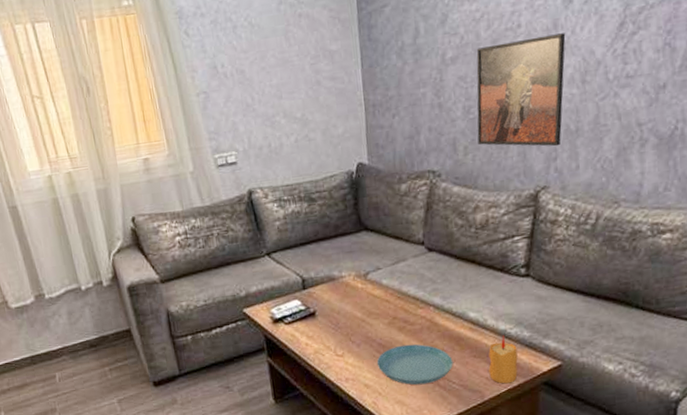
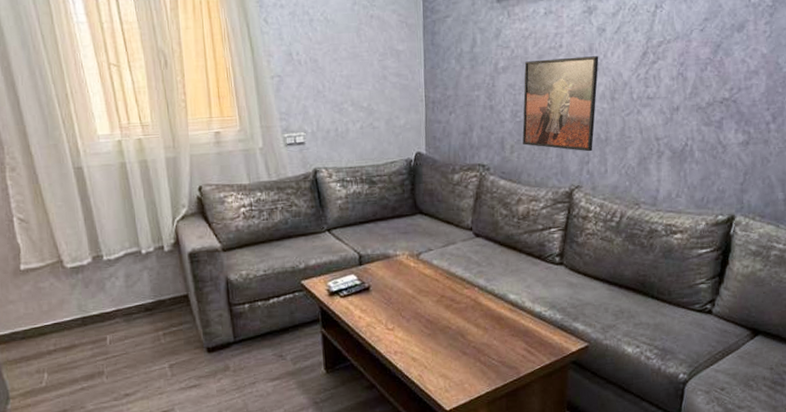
saucer: present [376,344,453,386] -> none [424,321,494,360]
candle: present [489,335,518,384] -> none [525,317,551,362]

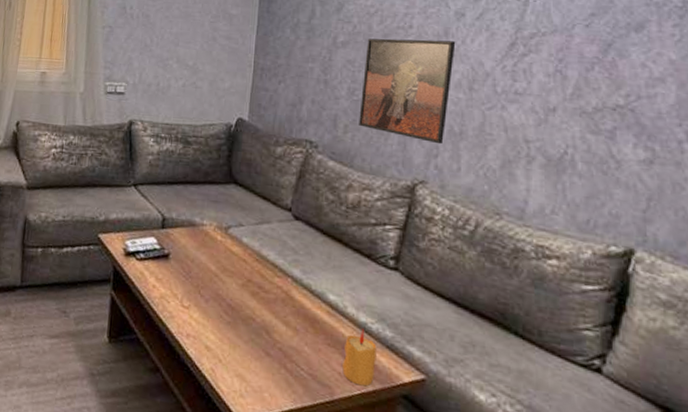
candle: none [525,317,551,362] -> present [342,329,377,387]

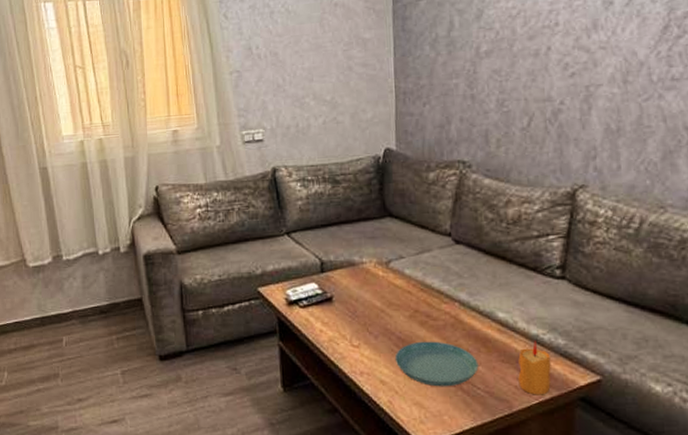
saucer: none [222,311,305,363] -> present [394,341,479,387]
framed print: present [359,38,456,145] -> none [511,33,606,145]

